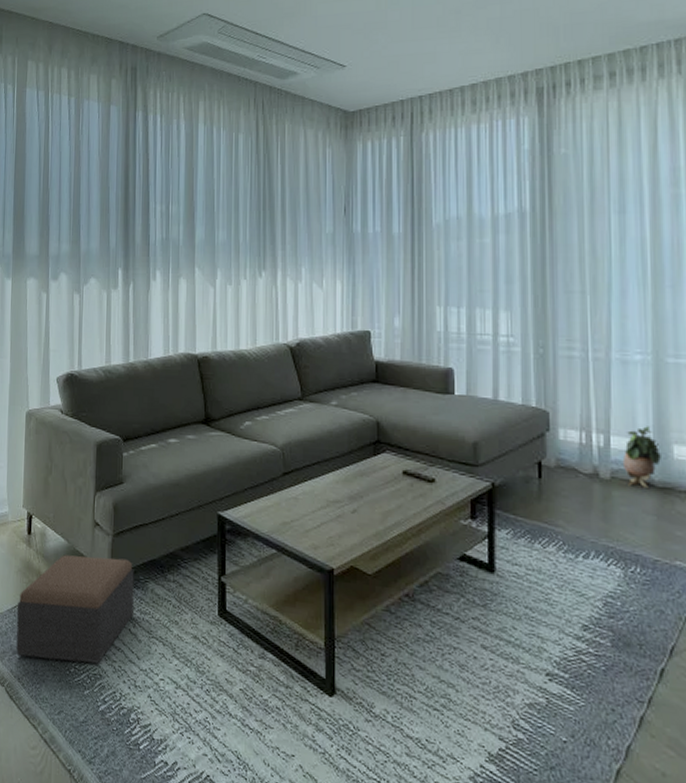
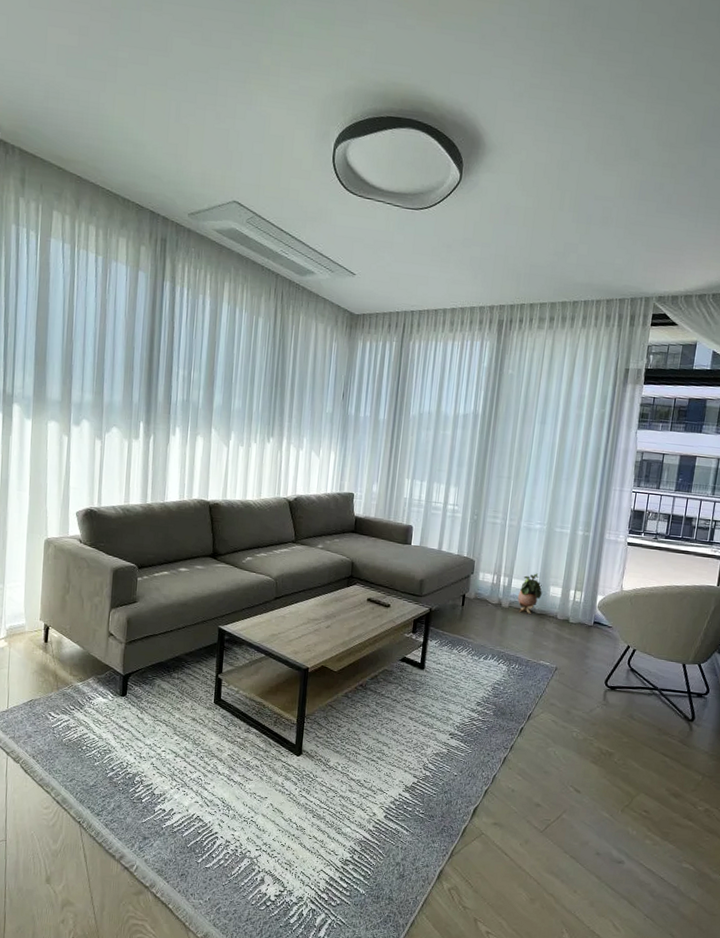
footstool: present [16,554,134,664] -> none [31,659,144,742]

